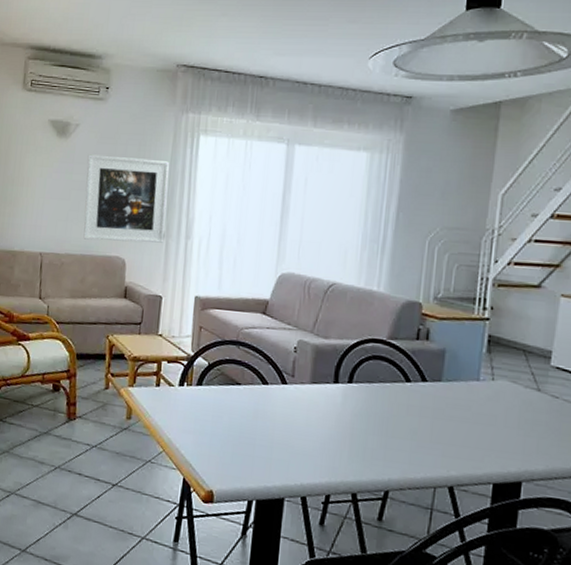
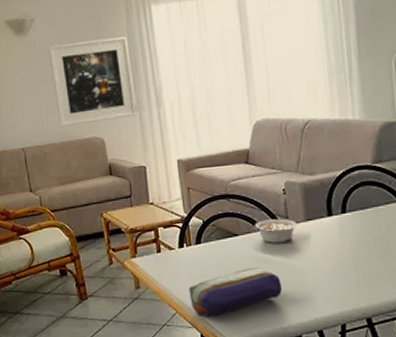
pencil case: none [179,420,274,463] -> present [189,267,282,318]
legume: none [259,374,302,401] -> present [254,218,297,243]

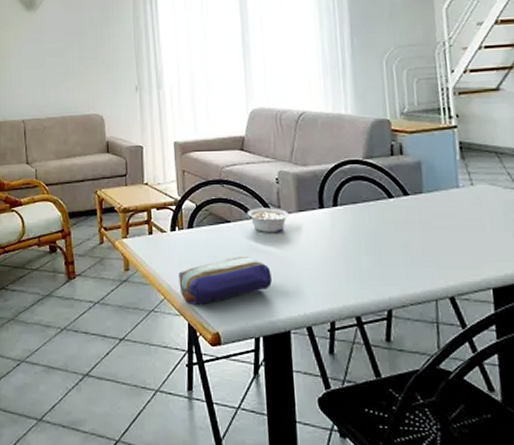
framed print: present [48,36,137,127] -> none [56,19,137,102]

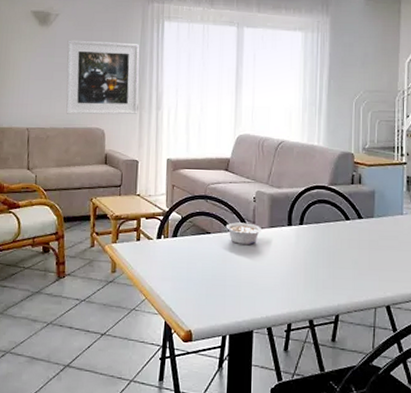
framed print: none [56,19,137,102] -> present [66,40,140,115]
pencil case: present [179,255,272,306] -> none [160,264,241,307]

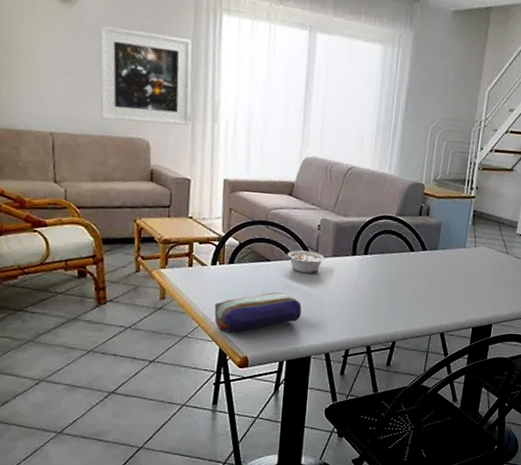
pencil case: none [160,264,241,307] -> present [214,292,301,334]

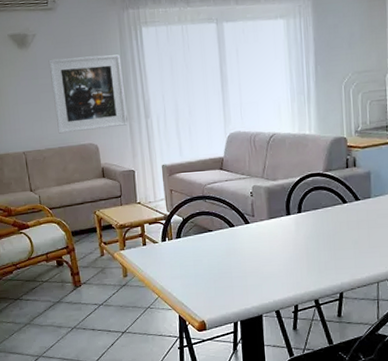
pencil case: present [214,292,301,334] -> none [170,258,247,301]
legume: present [287,250,325,273] -> none [226,217,261,238]

